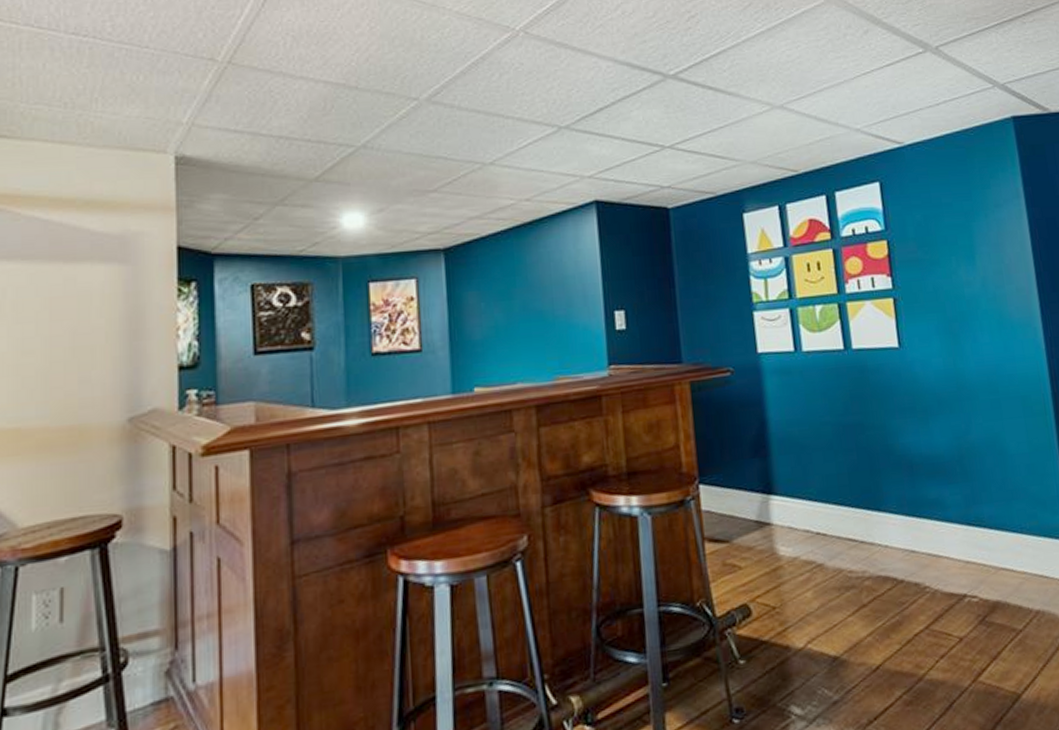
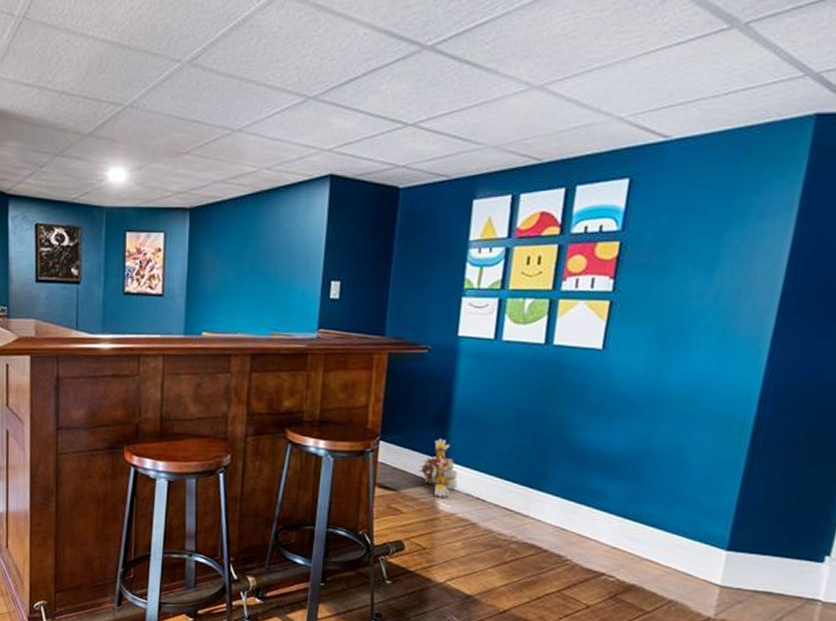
plush toy: none [747,469,794,541] -> present [418,438,458,498]

